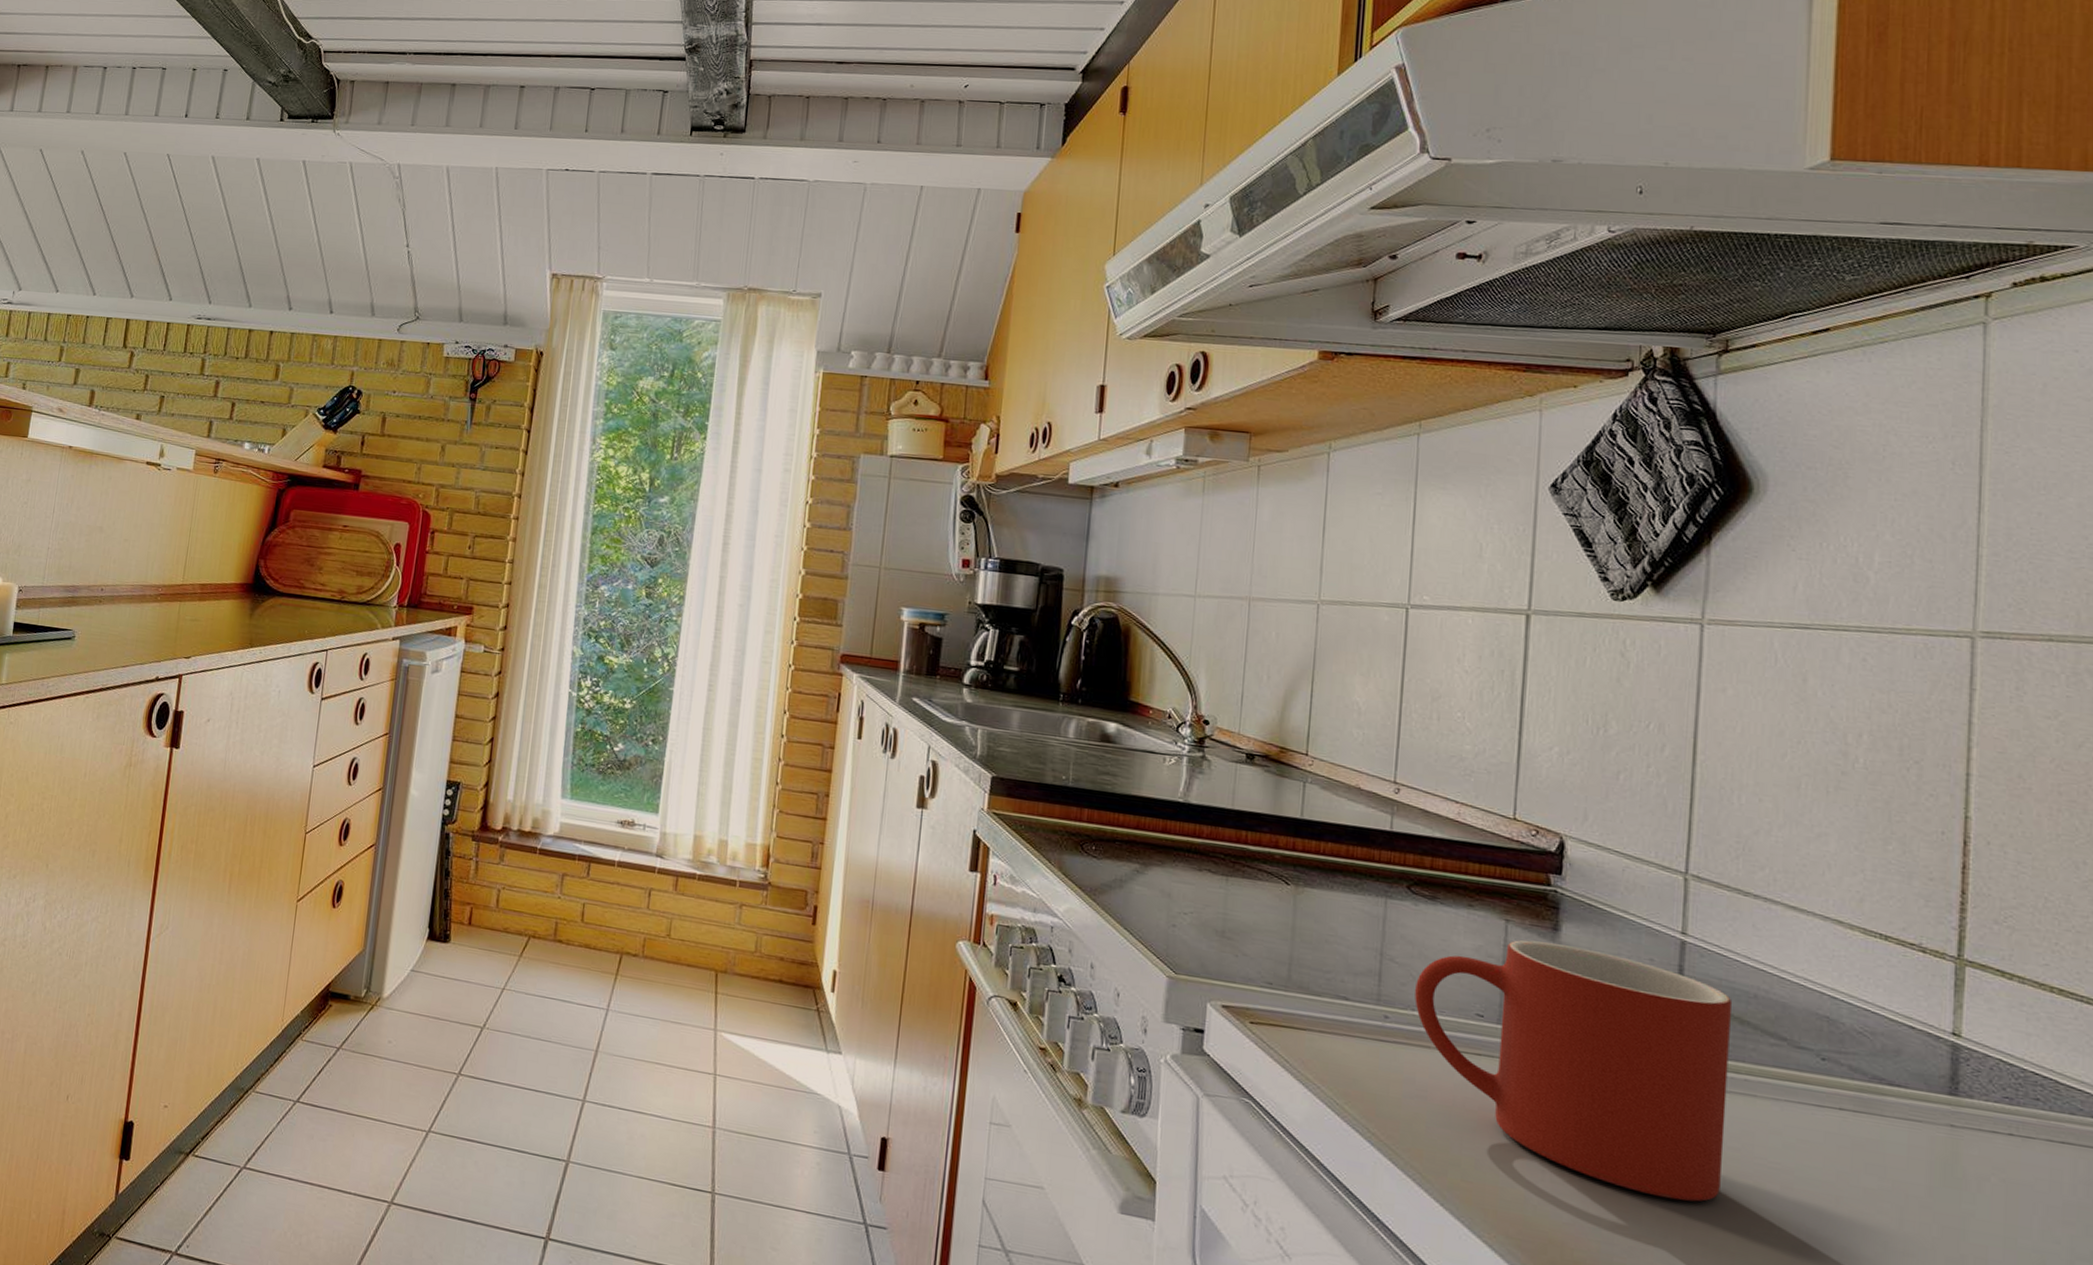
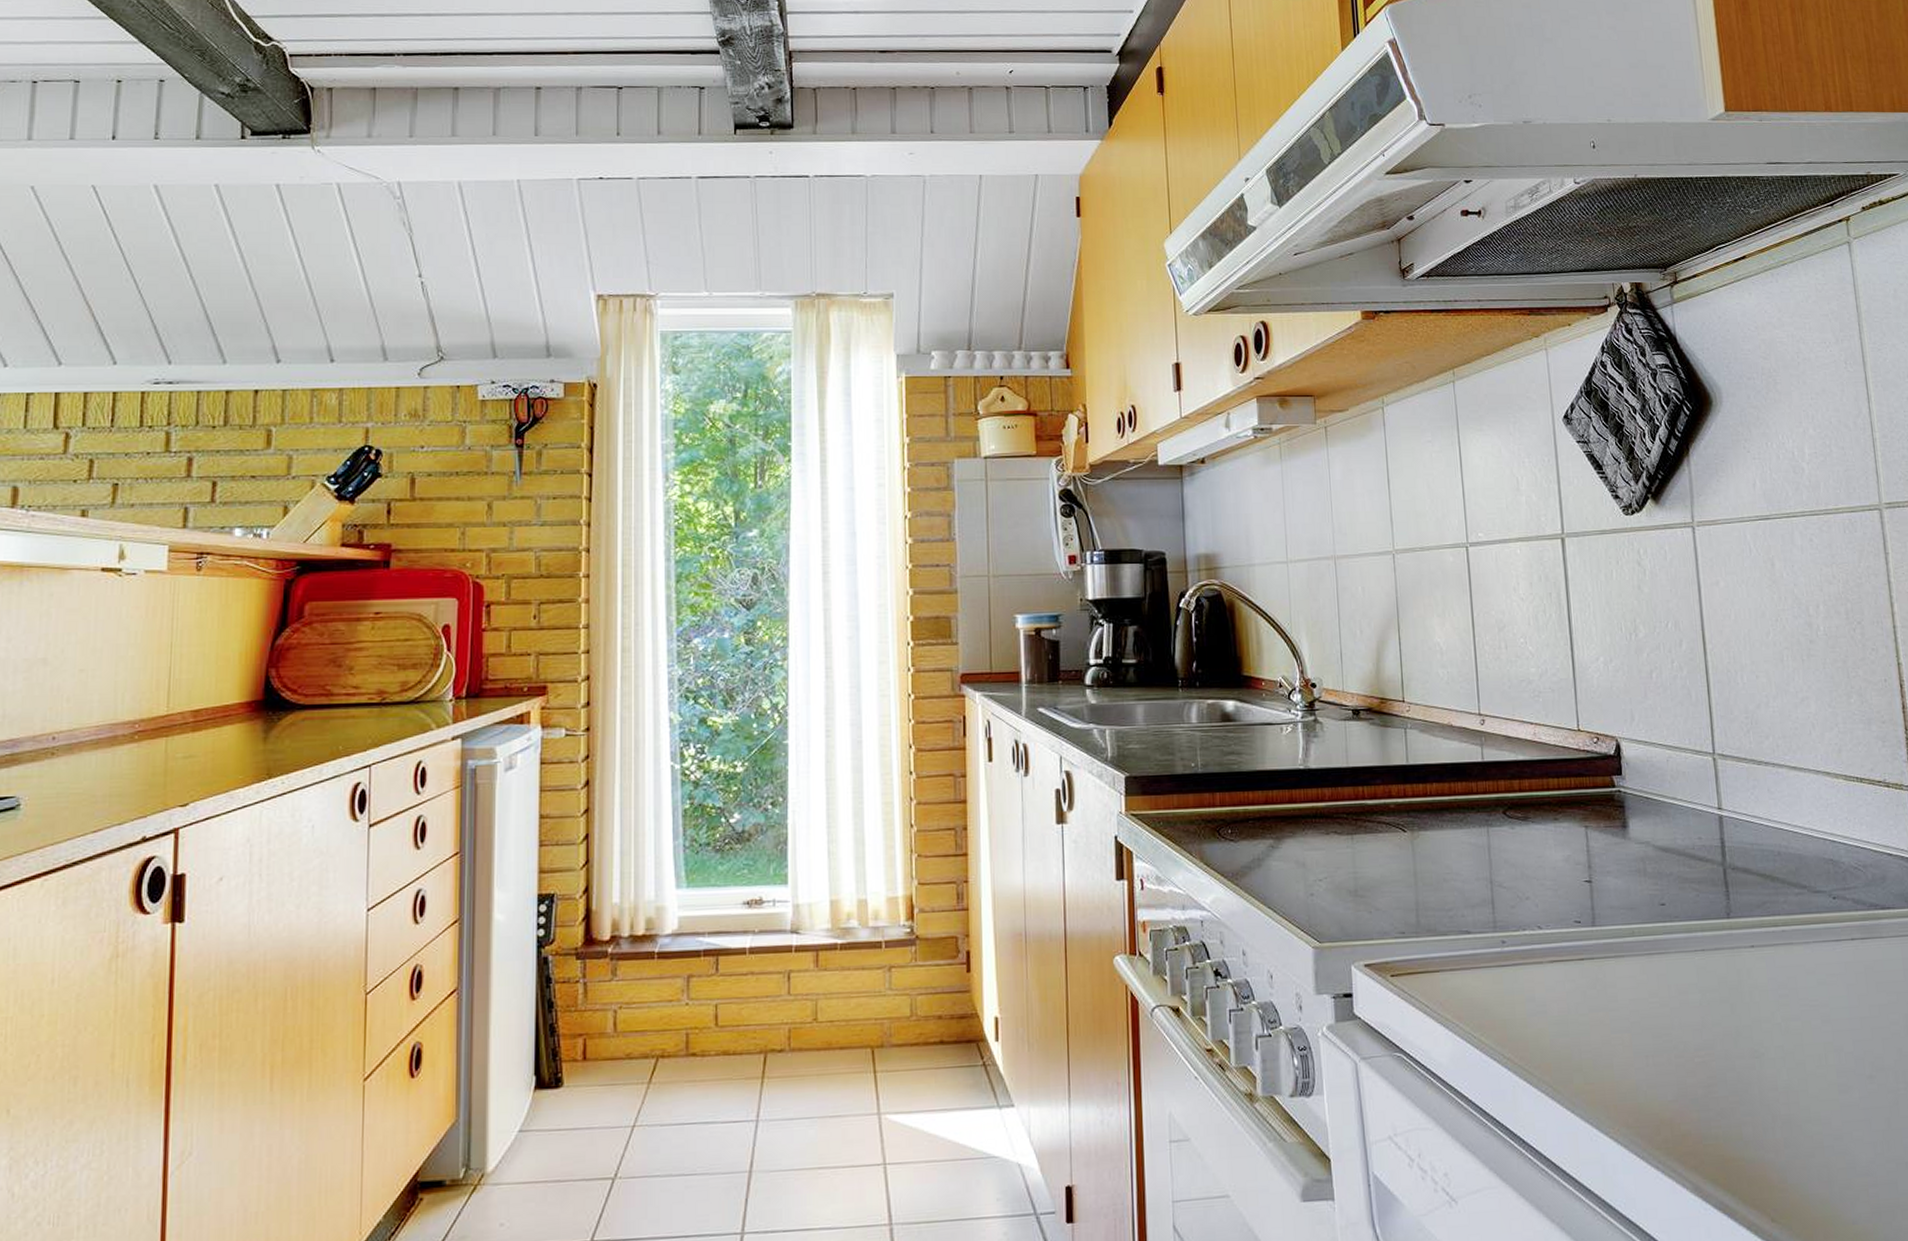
mug: present [1414,940,1732,1202] -> none [1522,839,1779,1056]

